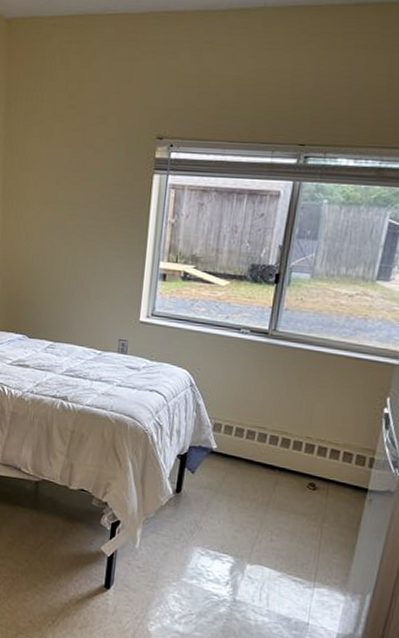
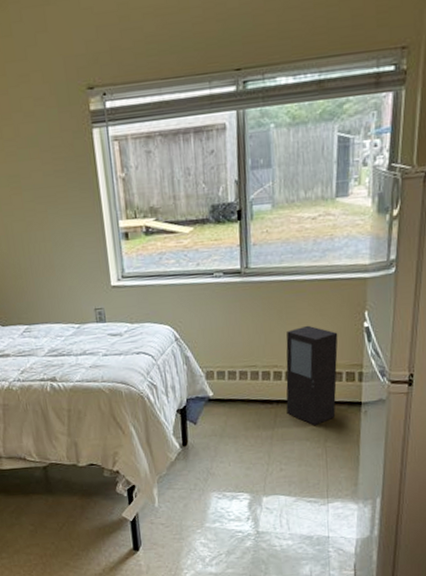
cabinet: none [288,398,355,503] -> present [286,325,338,426]

